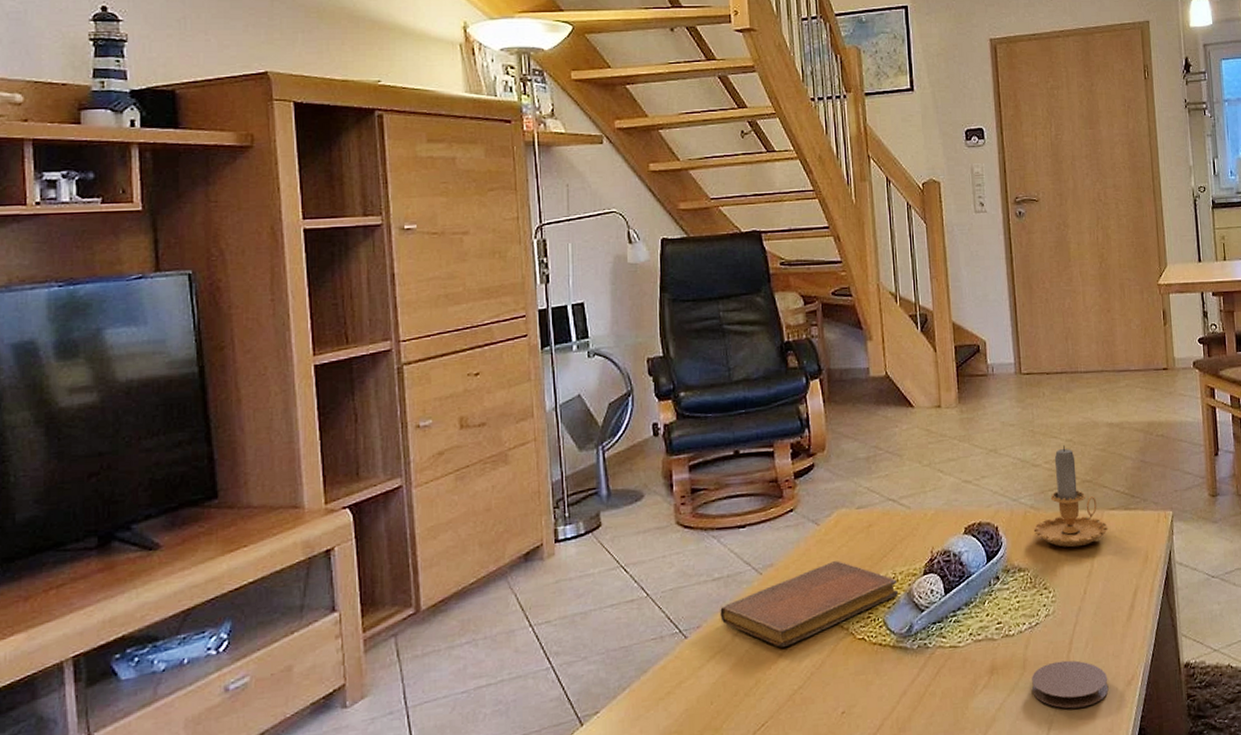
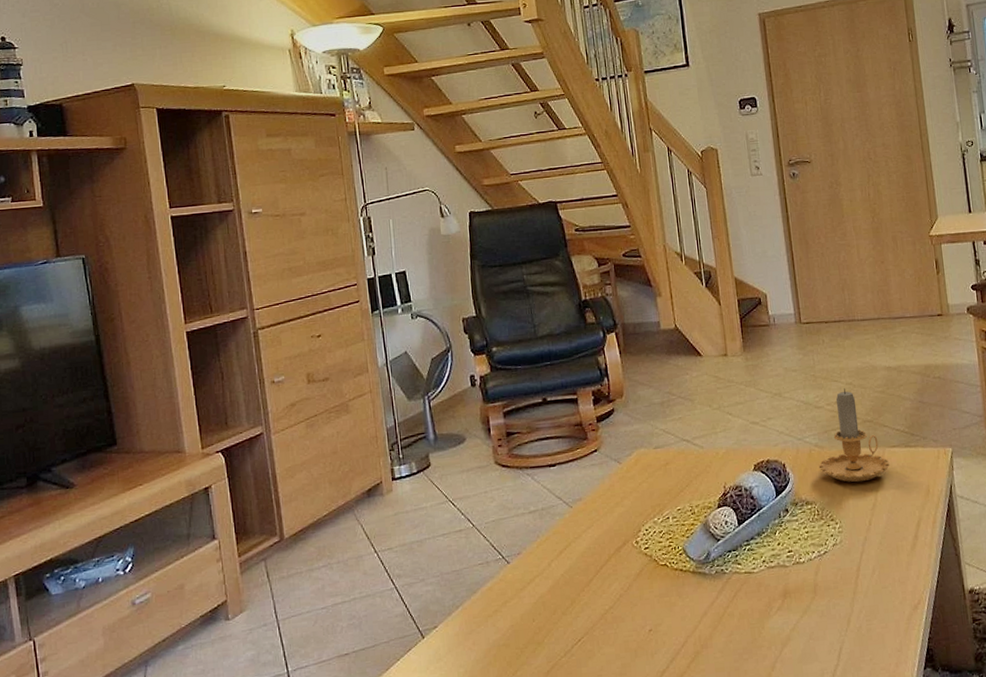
notebook: present [720,561,898,647] -> none [537,495,695,572]
coaster: present [1032,660,1109,709] -> none [822,585,896,630]

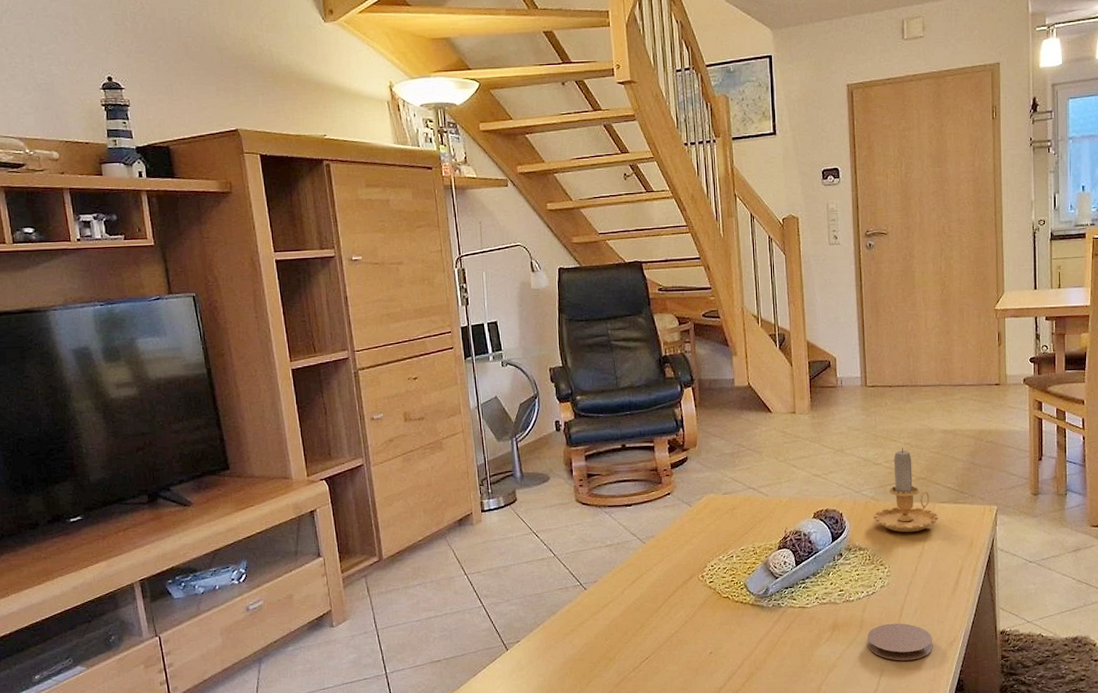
coaster: none [822,585,896,630] -> present [868,623,933,661]

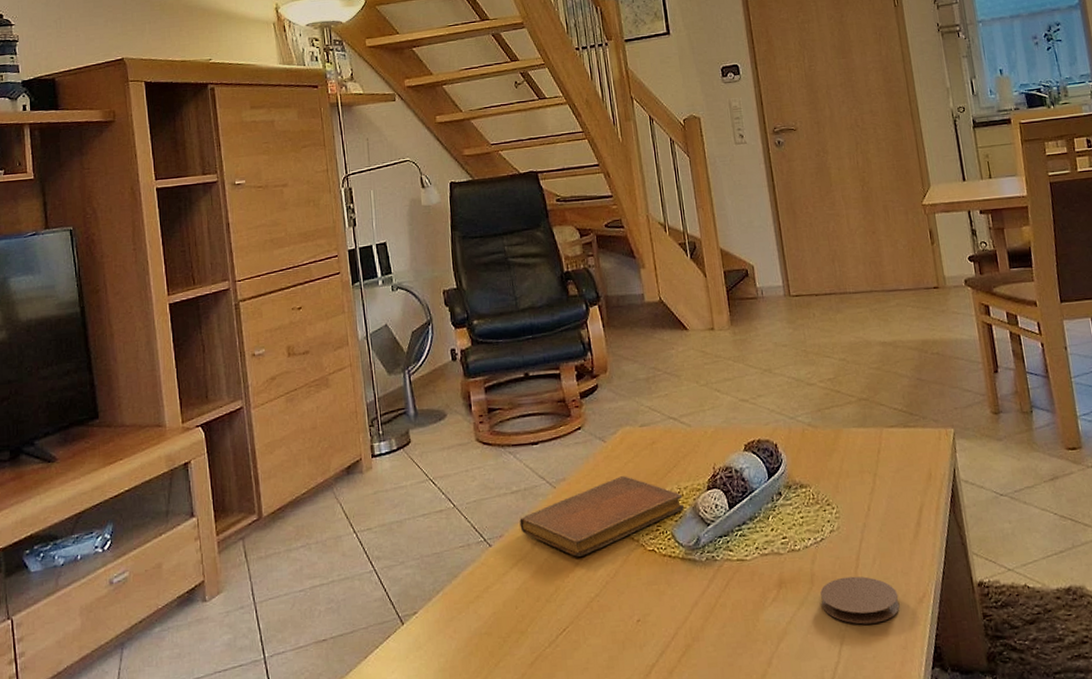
notebook: none [612,535,756,600] -> present [519,476,684,557]
candle: present [873,448,939,533] -> none [812,364,889,465]

